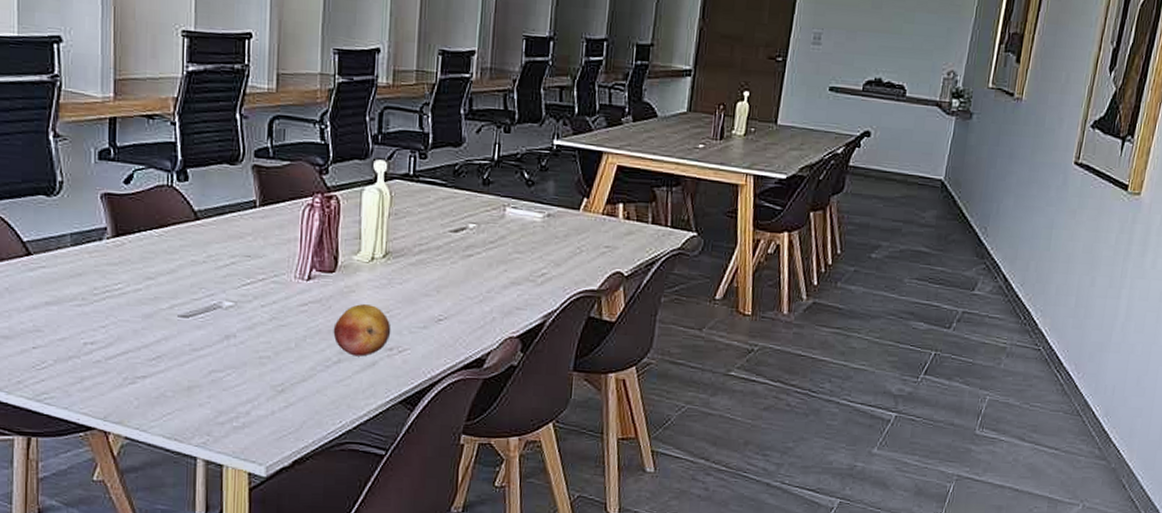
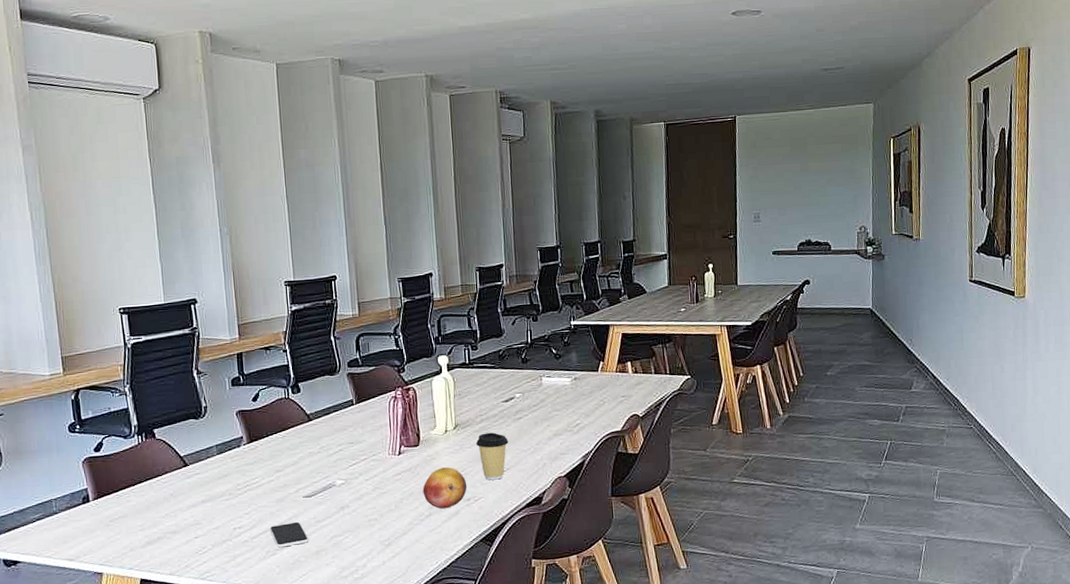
smartphone: none [130,345,180,376] -> present [269,521,309,548]
coffee cup: none [408,268,452,330] -> present [475,432,509,480]

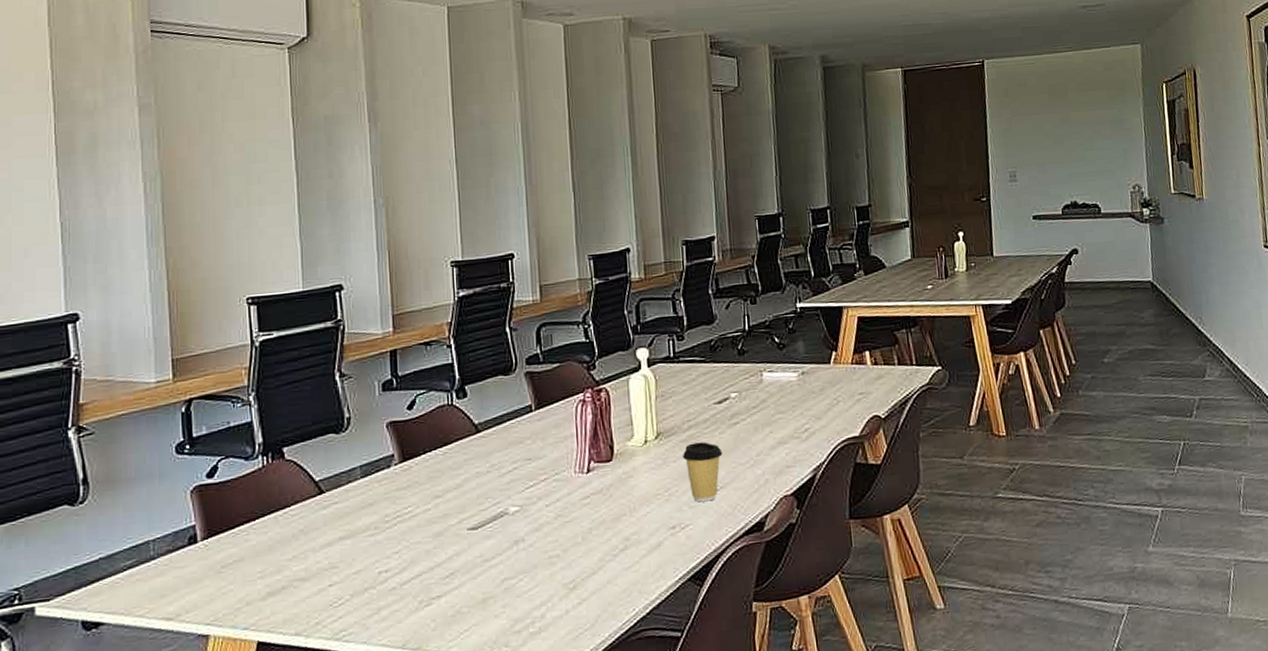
smartphone: present [269,521,309,548] -> none [424,561,474,596]
fruit: present [422,467,467,509] -> none [616,487,672,541]

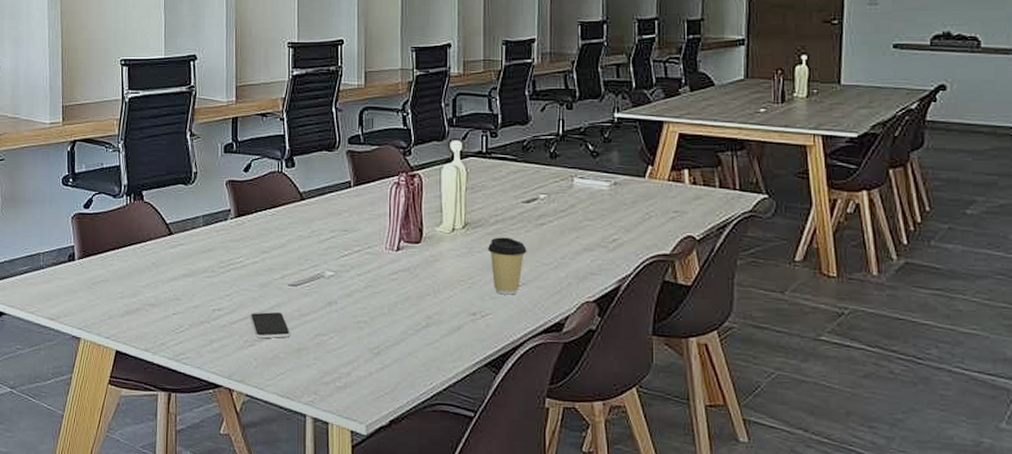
smartphone: none [424,561,474,596] -> present [250,311,291,339]

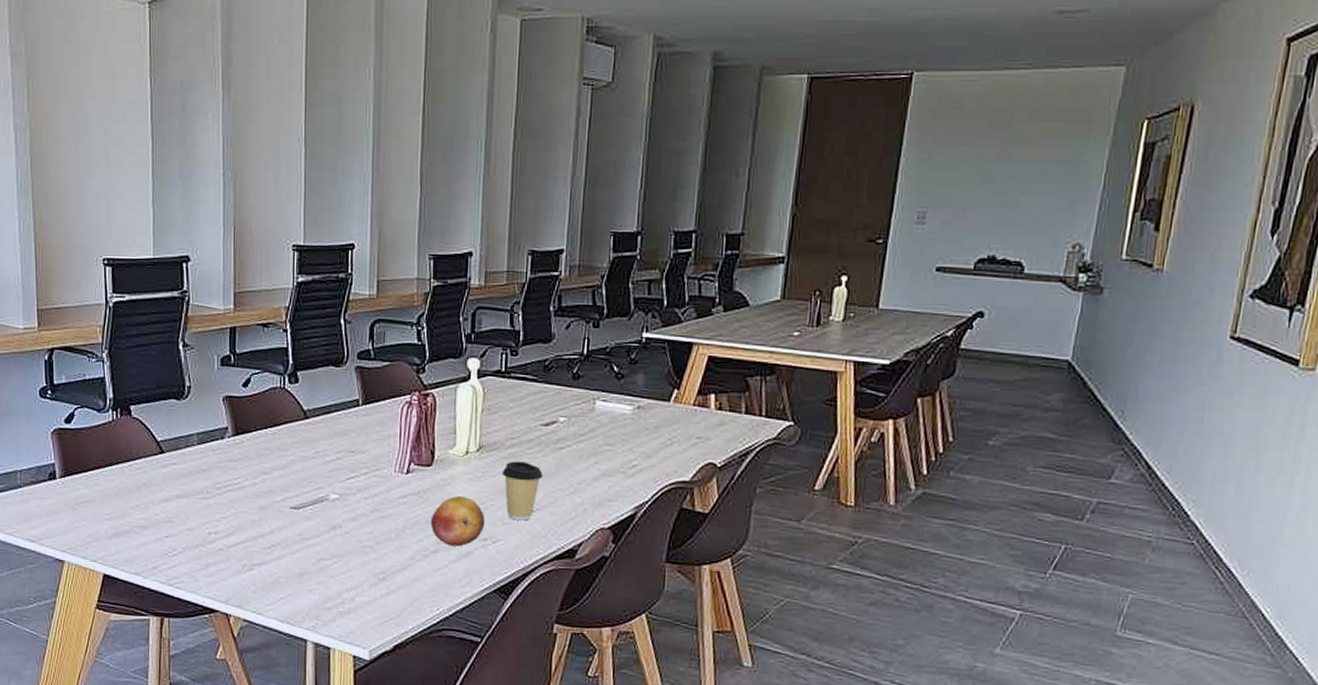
smartphone: present [250,311,291,339] -> none [248,535,292,563]
fruit: none [421,272,474,321] -> present [430,496,485,547]

